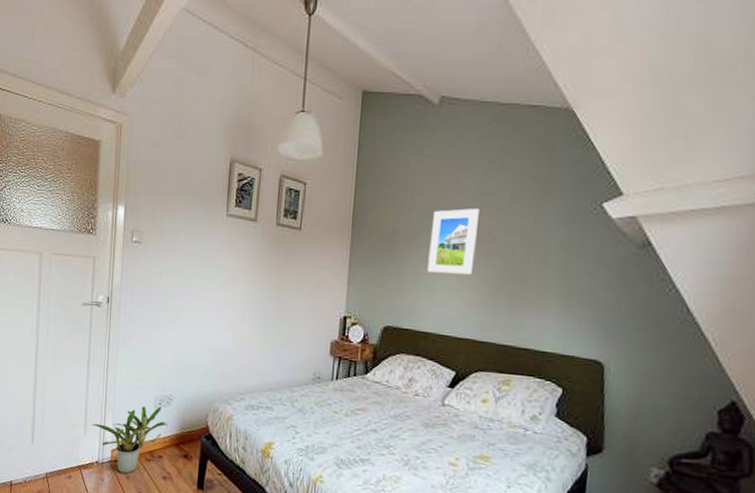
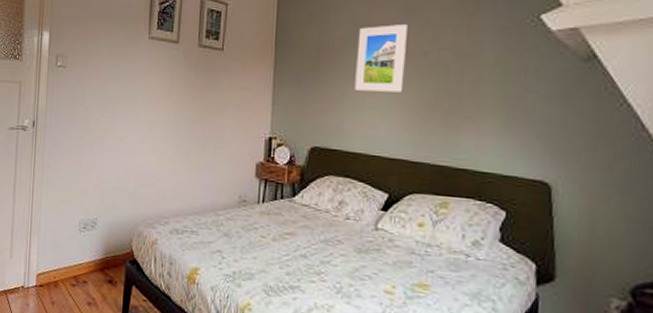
potted plant: present [91,406,168,474] -> none [17,229,93,299]

